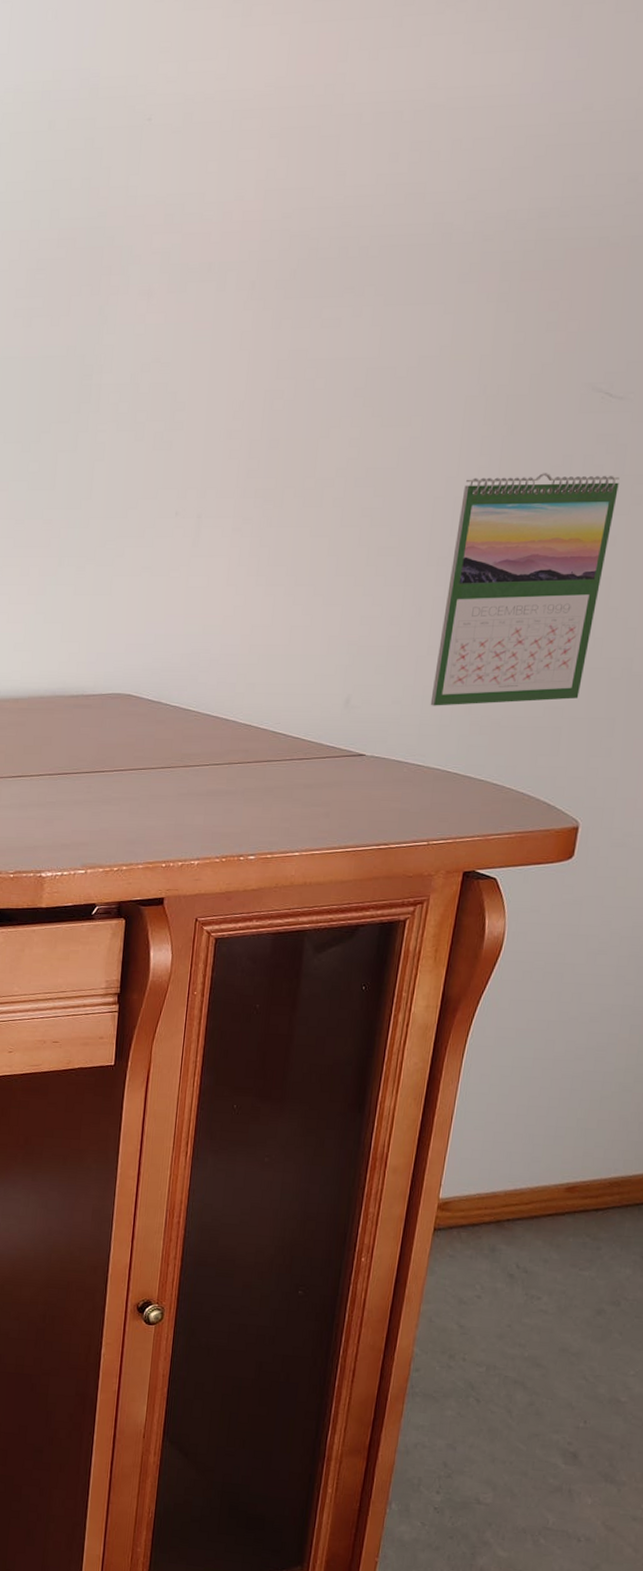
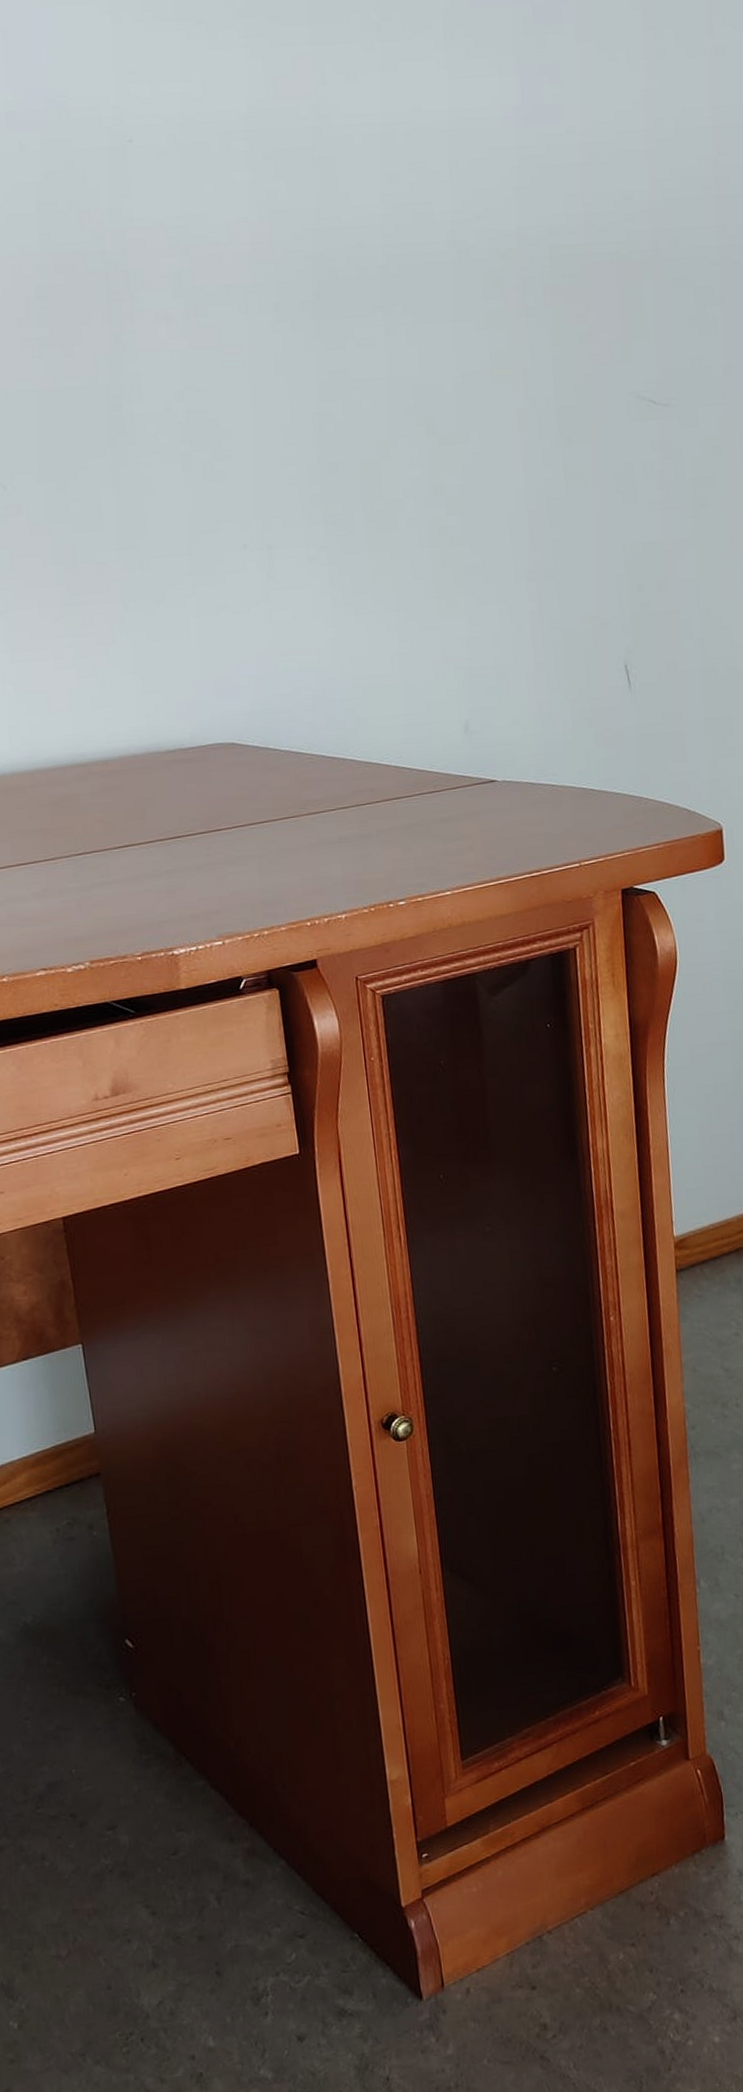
calendar: present [430,473,620,706] -> none [535,480,693,723]

